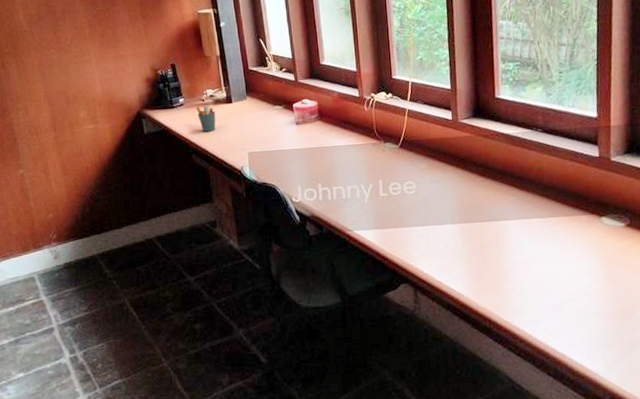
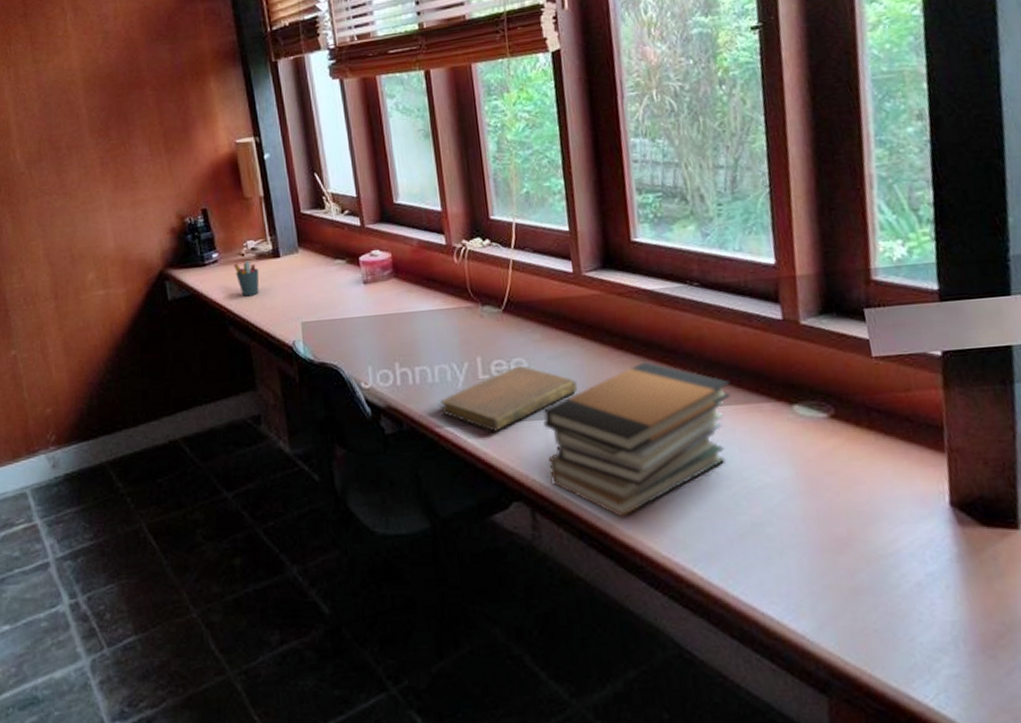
notebook: none [351,187,451,234] -> present [440,365,577,432]
book stack: none [426,185,559,295] -> present [543,361,731,518]

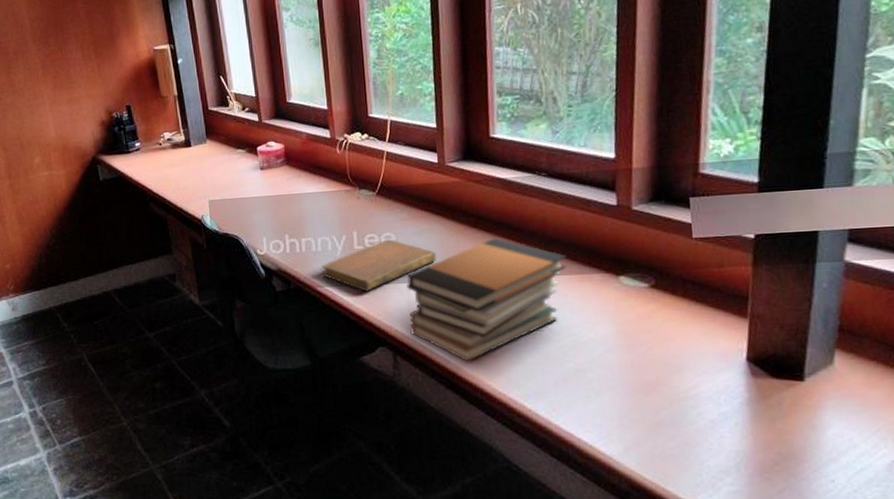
pen holder: present [234,260,260,297] -> none [153,149,174,179]

